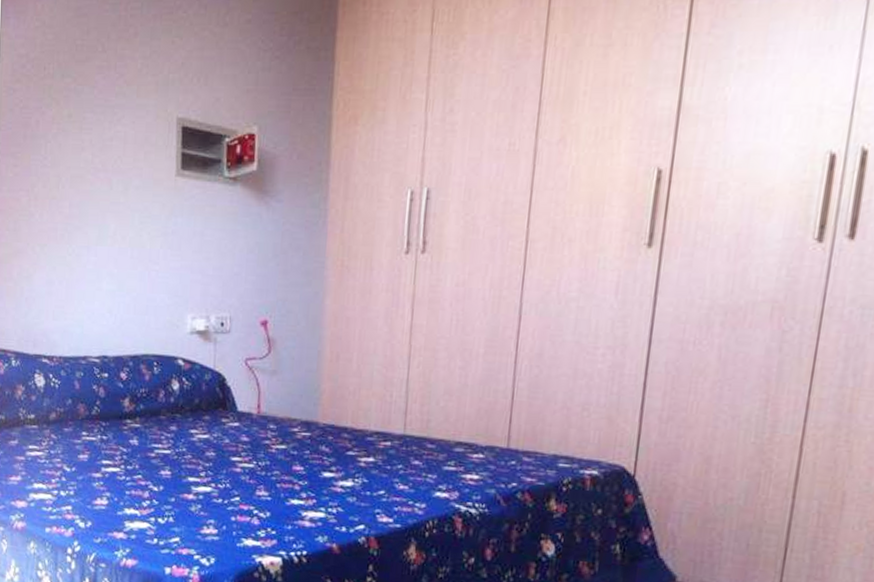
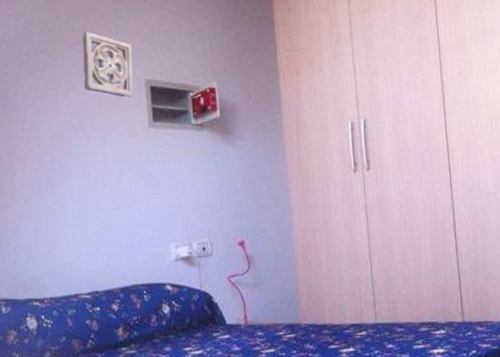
wall ornament: none [110,53,166,138] -> present [82,32,133,98]

